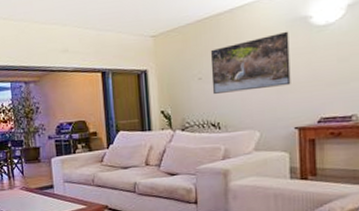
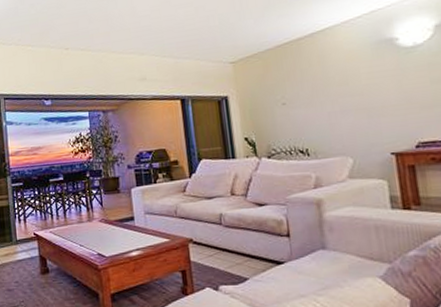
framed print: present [210,31,291,94] -> none [292,53,382,119]

